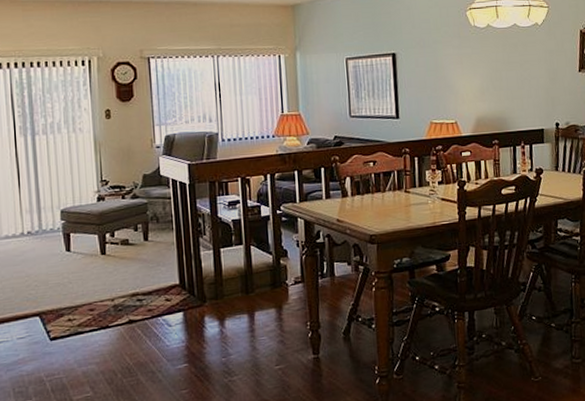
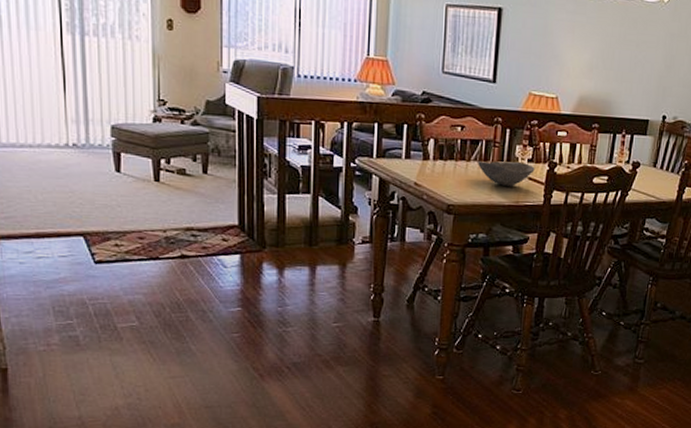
bowl: none [392,185,446,210] -> present [477,161,535,186]

